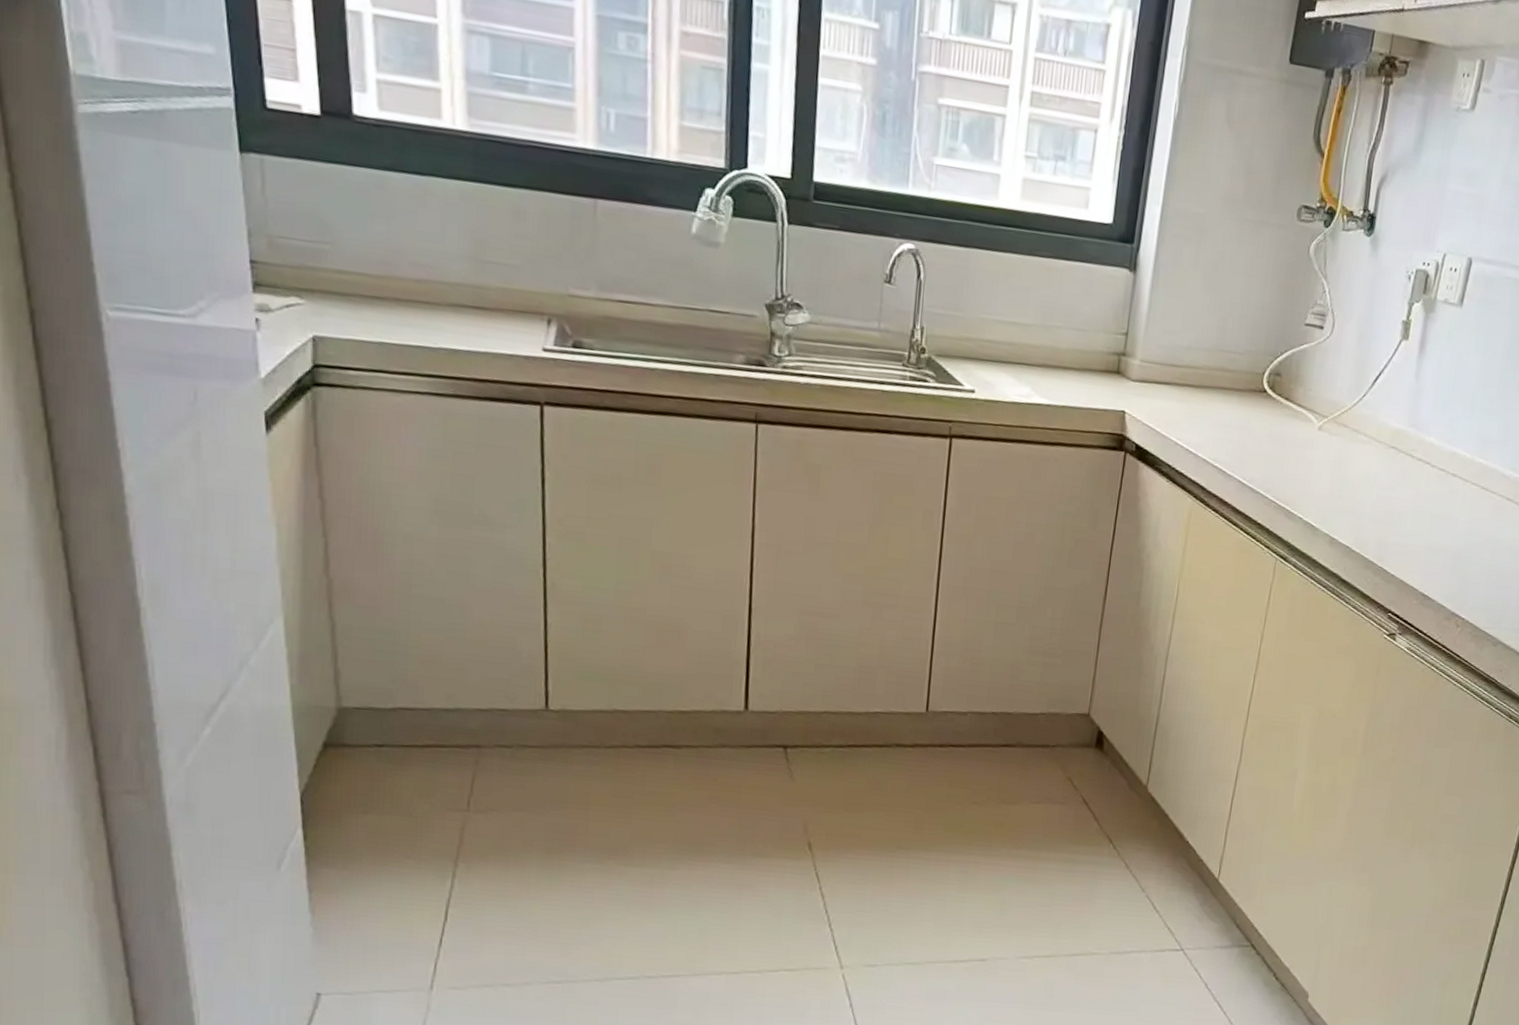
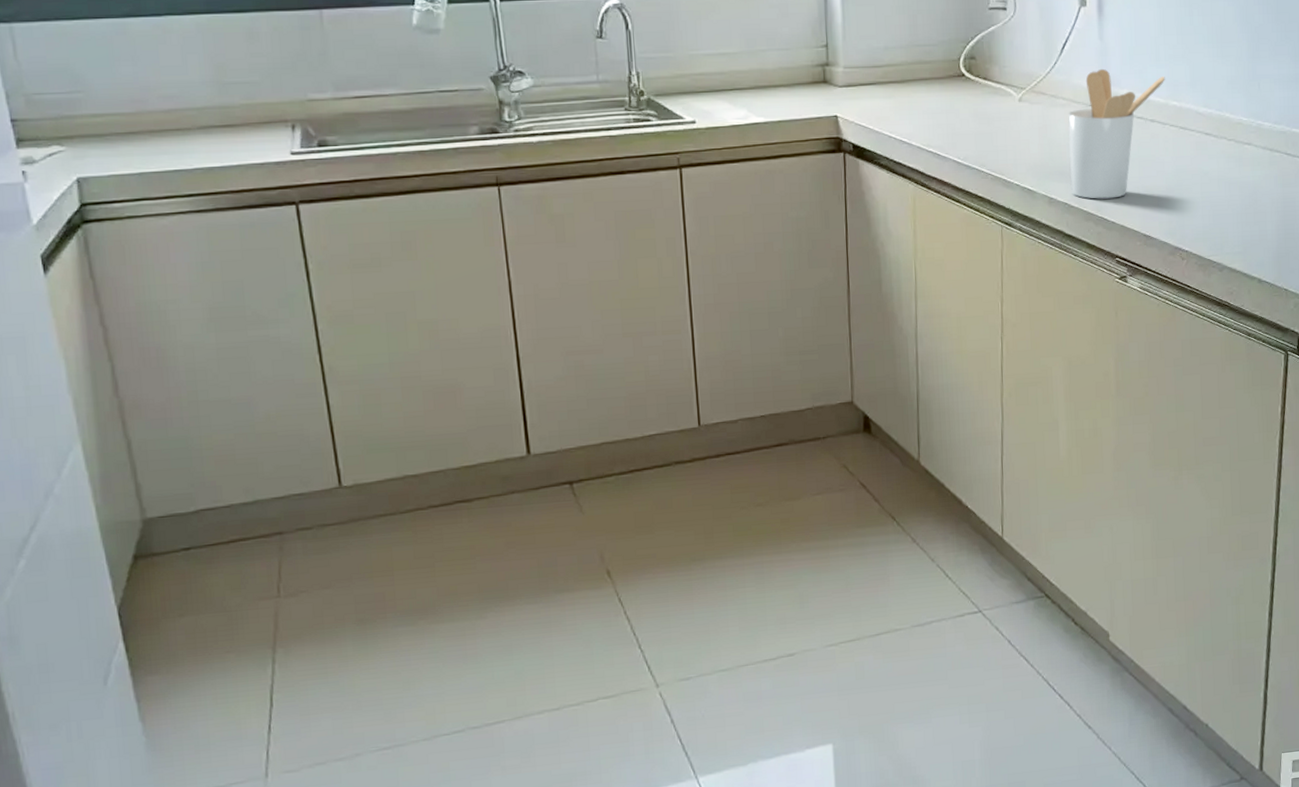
utensil holder: none [1355,410,1477,550] -> present [1068,68,1165,199]

